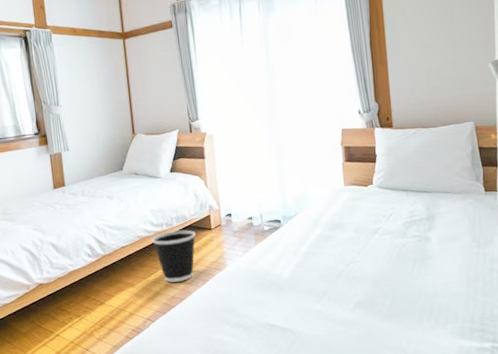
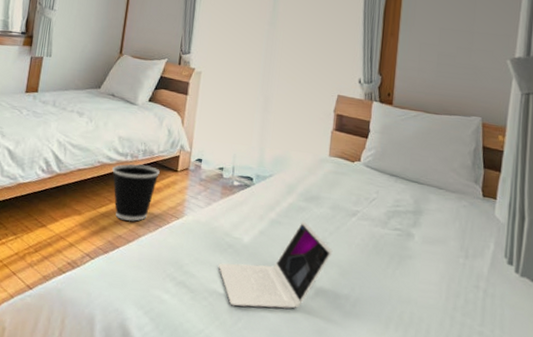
laptop: none [265,247,363,333] -> present [218,221,333,309]

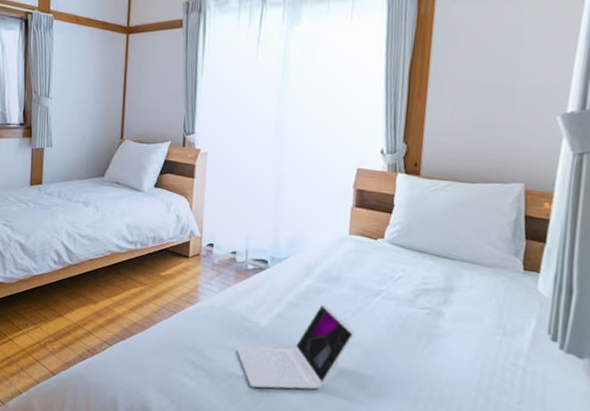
wastebasket: present [112,163,160,221] -> none [123,251,171,308]

